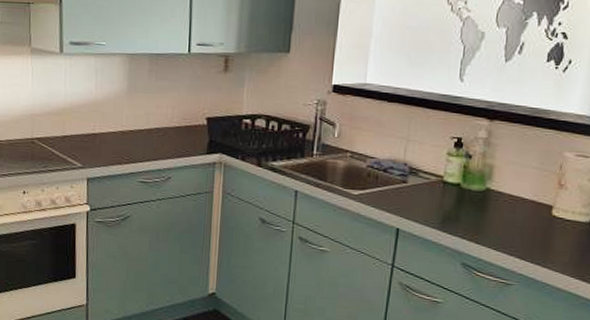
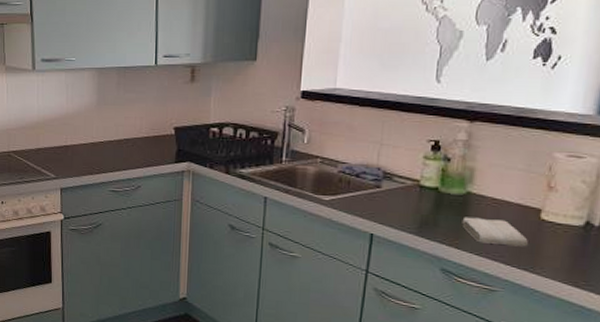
washcloth: none [481,212,541,242] -> present [462,217,528,247]

